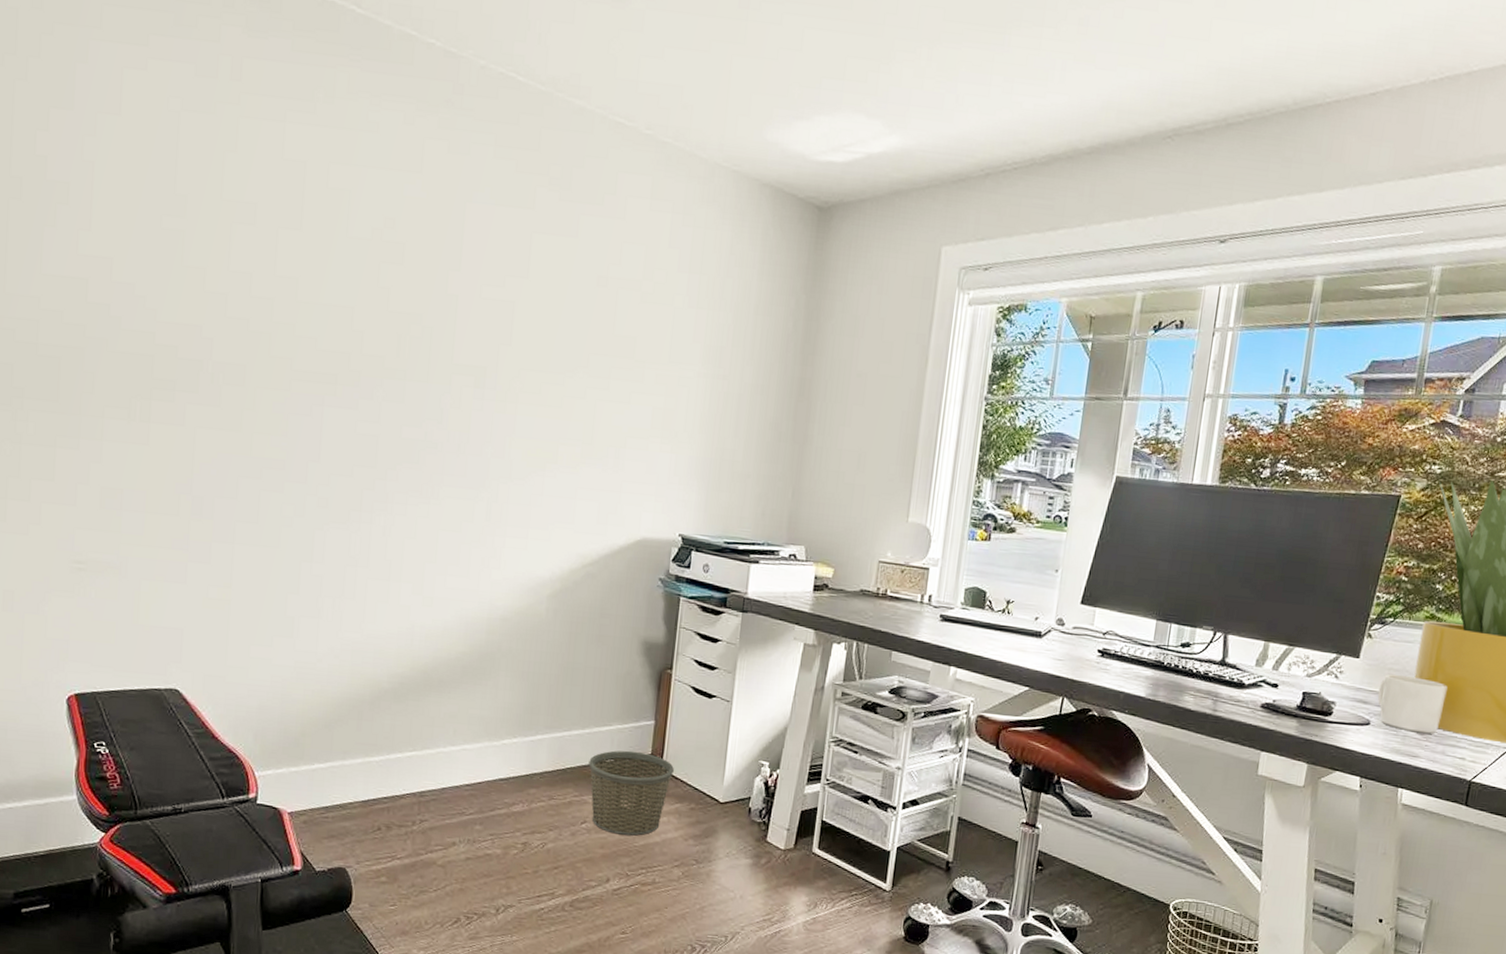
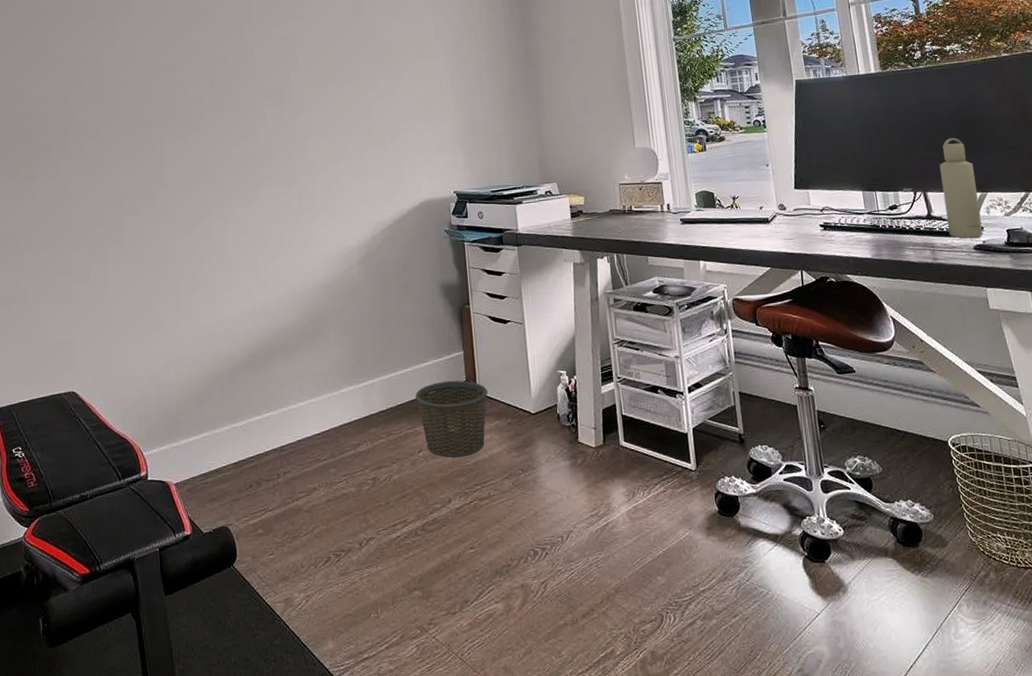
bottle: none [1238,577,1290,695] -> present [939,138,984,239]

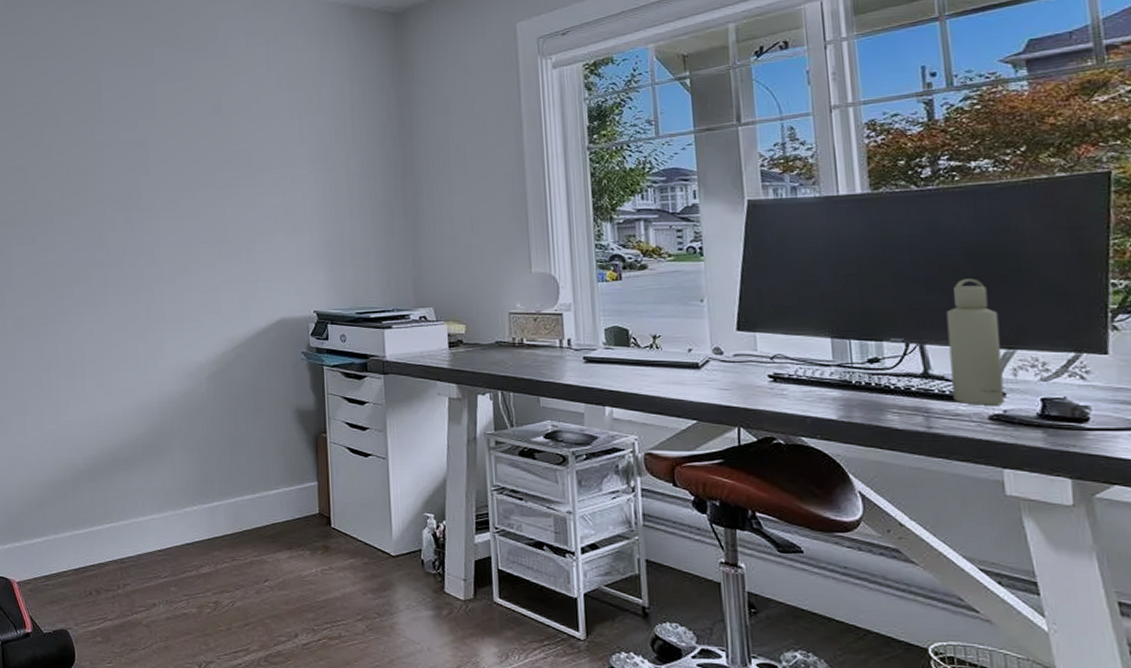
basket: present [415,380,488,457] -> none [263,511,343,592]

